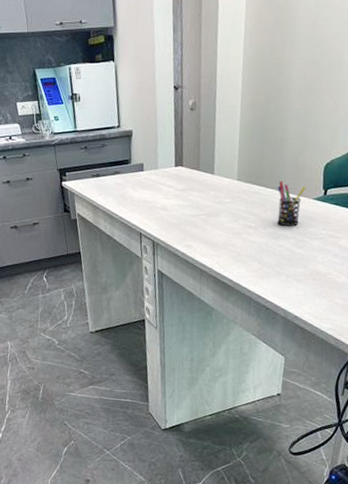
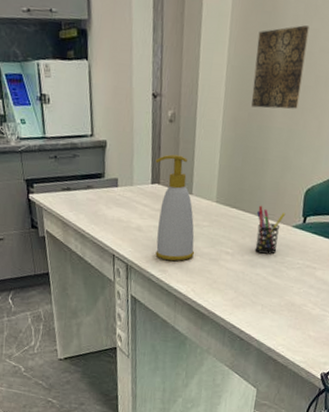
soap bottle: none [178,139,219,237] -> present [155,154,195,261]
wall art: none [268,16,321,92] -> present [251,25,310,109]

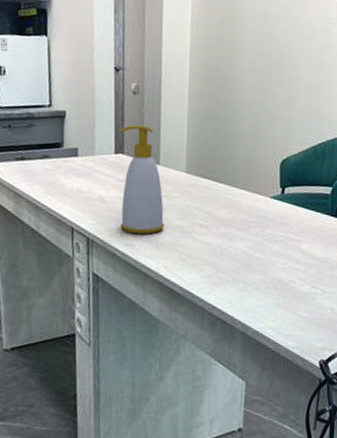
wall art: present [251,25,310,109] -> none [217,10,269,84]
pen holder: present [255,205,286,254] -> none [230,175,262,227]

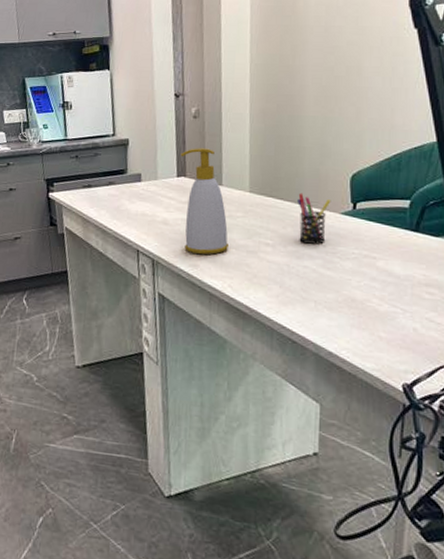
pen holder: none [230,175,262,227] -> present [296,193,331,244]

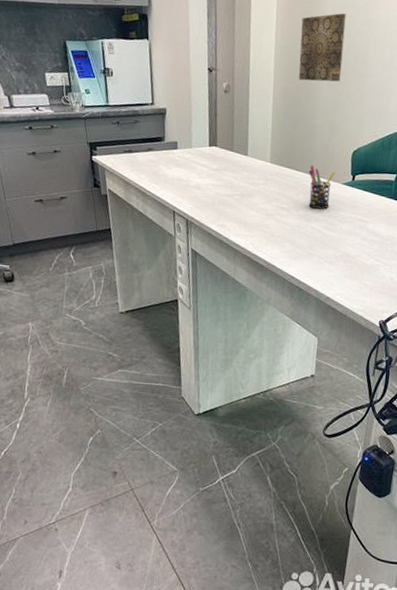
soap bottle: present [180,148,230,255] -> none [212,120,252,216]
wall art: none [279,24,333,99] -> present [298,13,346,82]

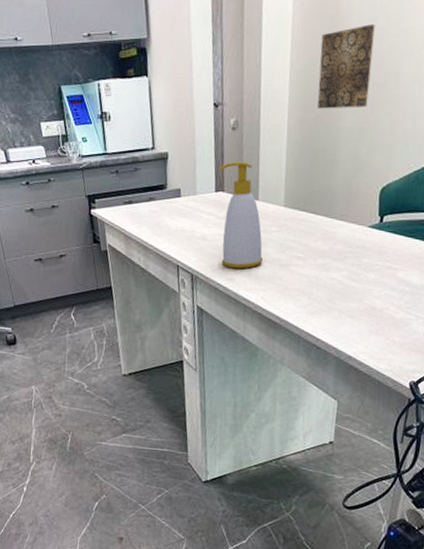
soap bottle: none [212,120,252,216] -> present [219,161,264,269]
pen holder: present [308,165,336,209] -> none [328,206,361,257]

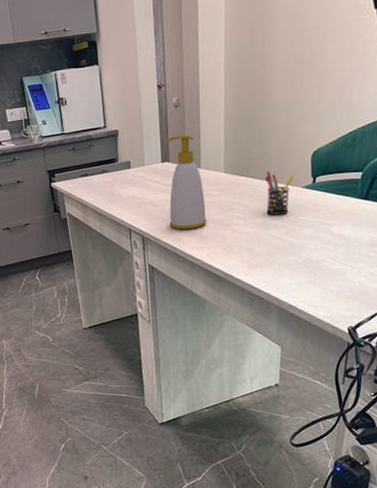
wall art: present [317,24,375,109] -> none [250,9,300,85]
pen holder: none [328,206,361,257] -> present [264,171,295,215]

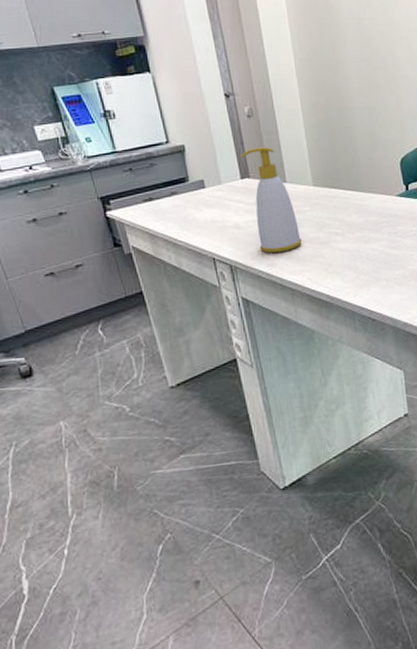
pen holder: present [264,171,295,215] -> none [356,181,387,228]

